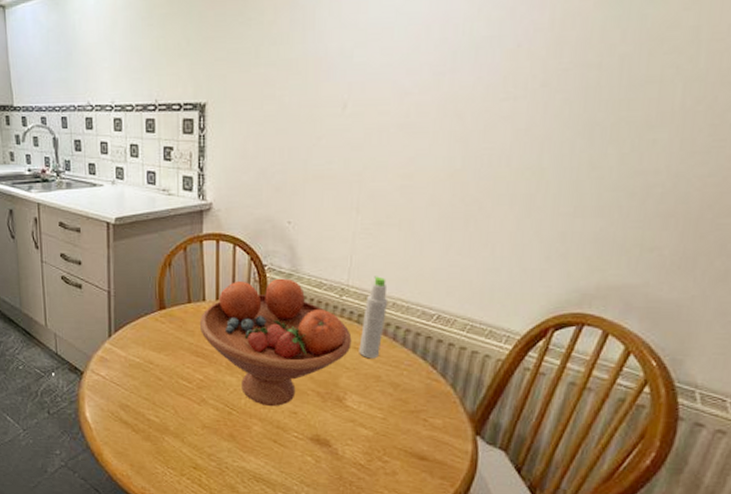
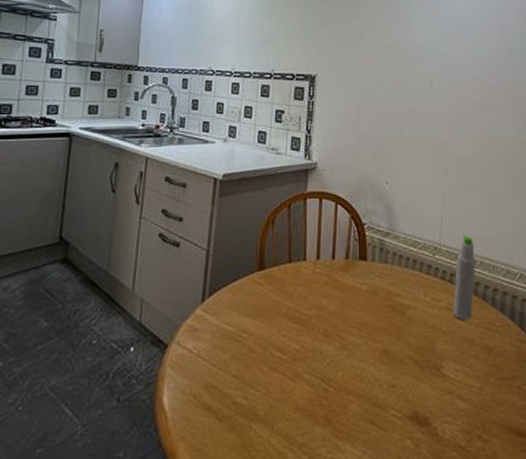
fruit bowl: present [199,278,352,407] -> none [298,236,446,380]

